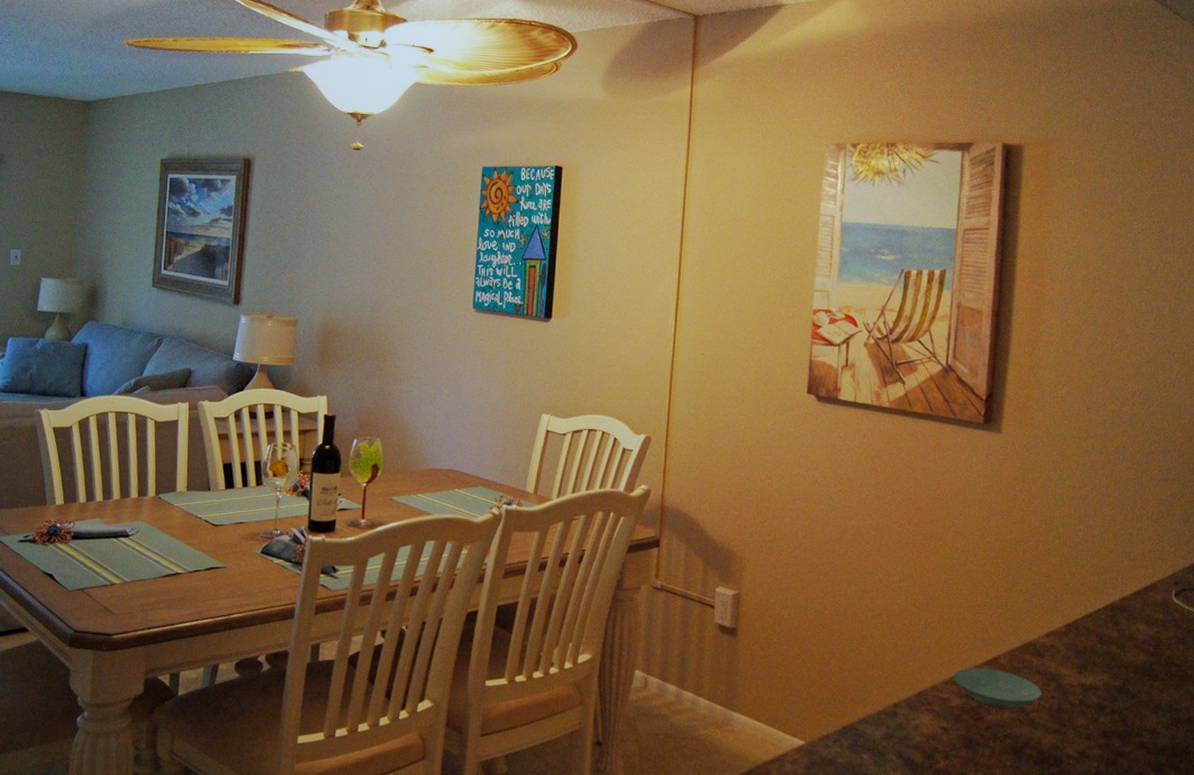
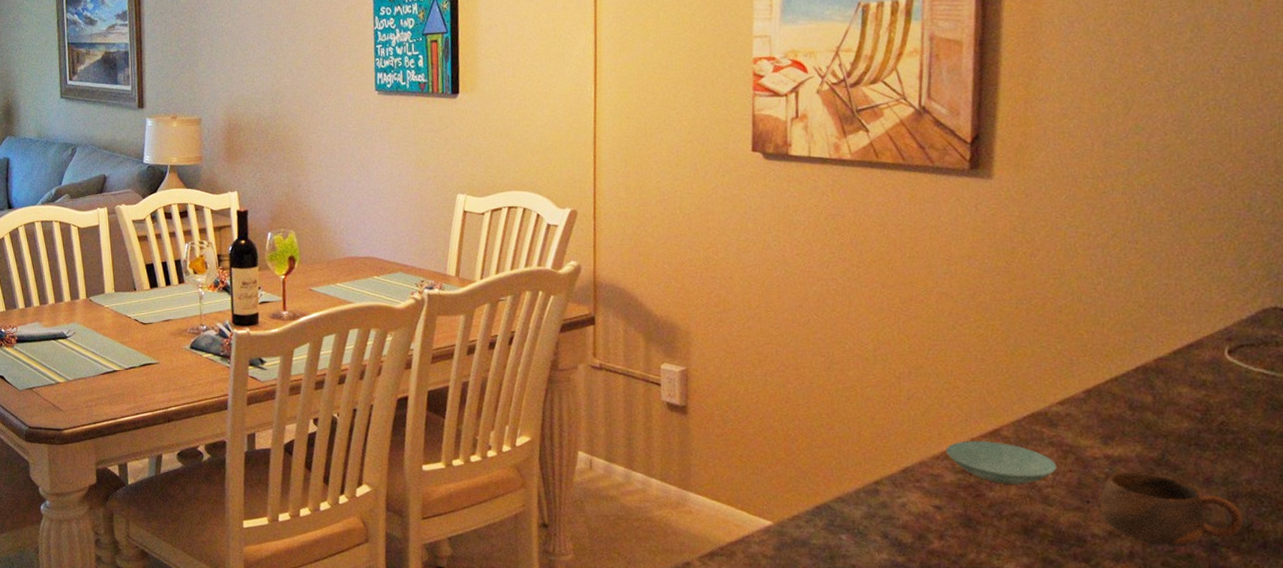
cup: none [1074,699,1182,765] -> present [1100,472,1243,545]

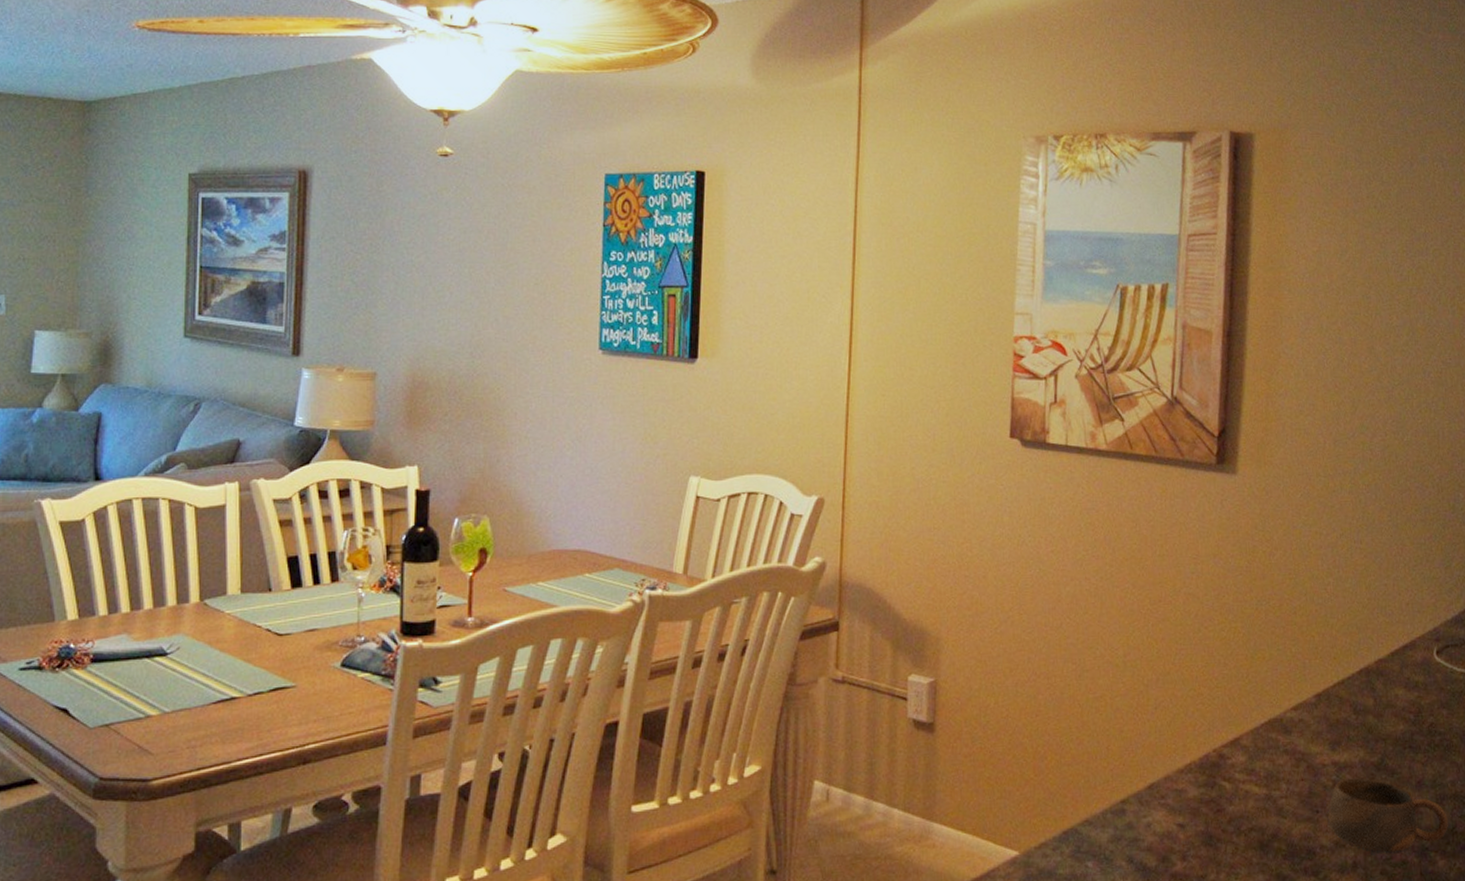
saucer: present [946,440,1058,484] -> none [1189,750,1291,797]

